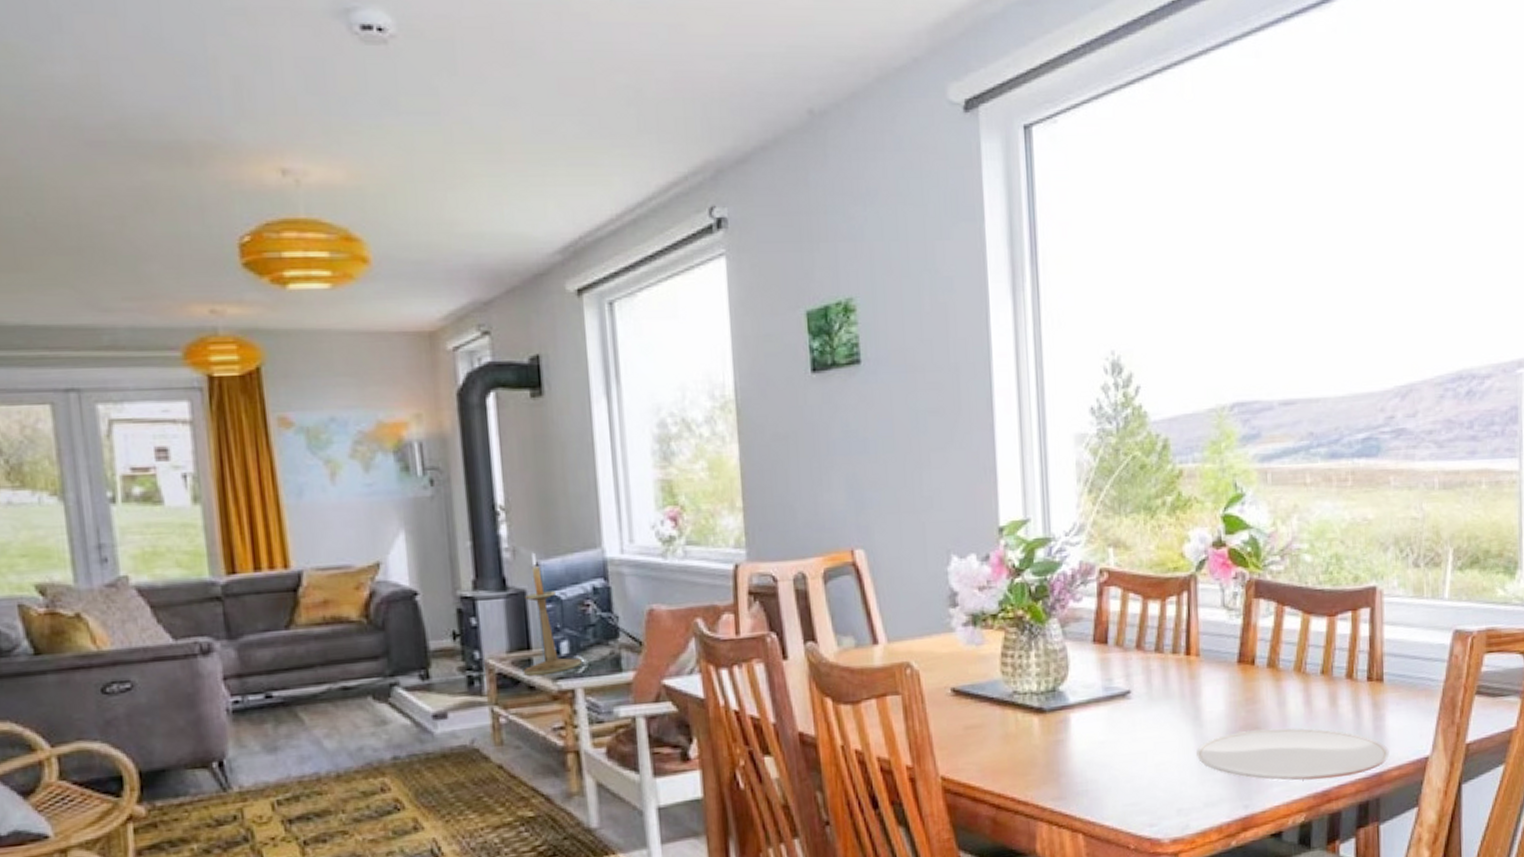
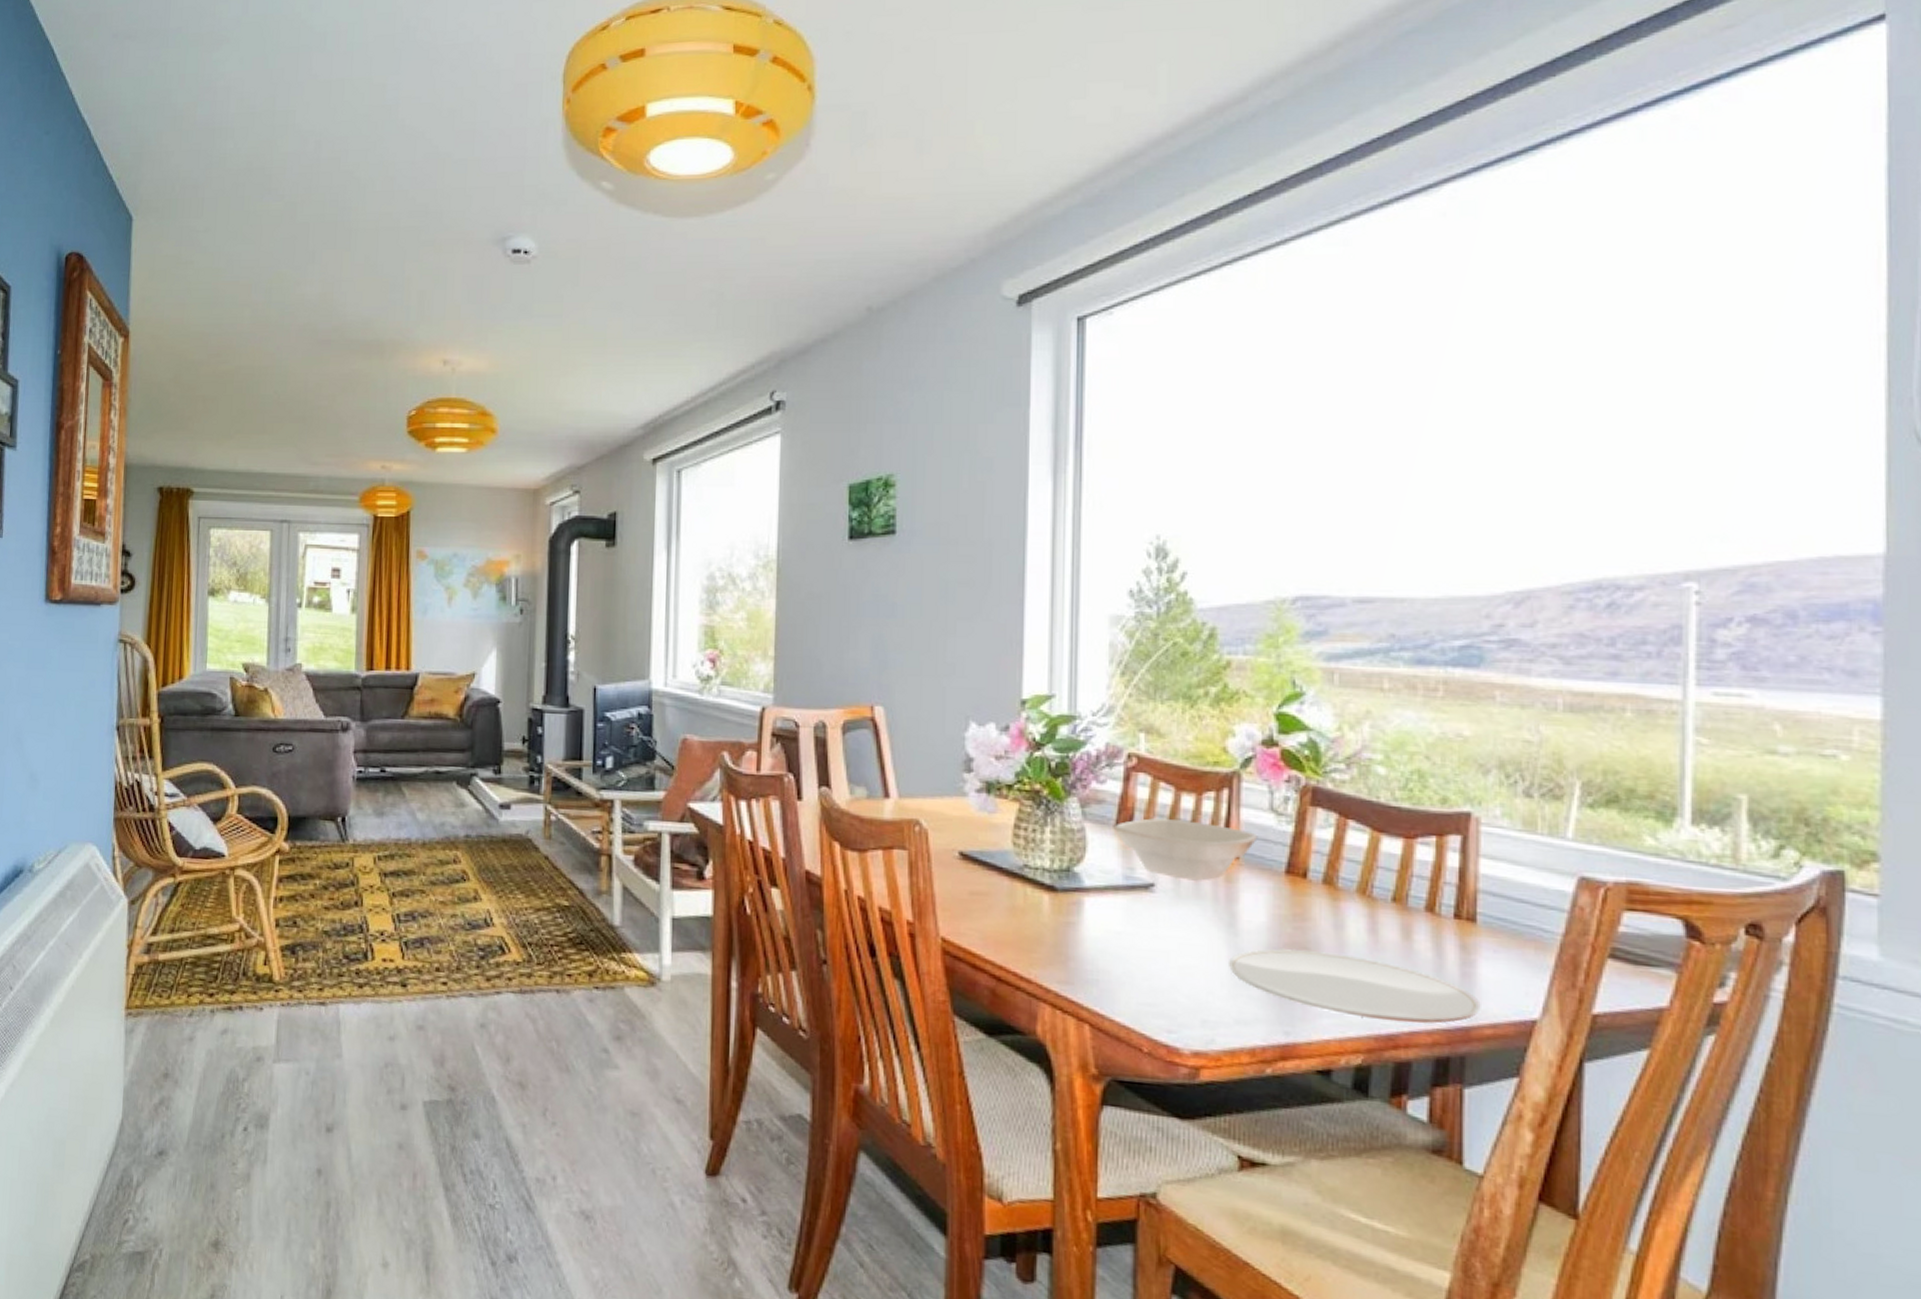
candlestick: present [522,552,582,677] -> none [573,677,622,784]
bowl: none [1092,626,1214,683] -> present [1115,818,1258,881]

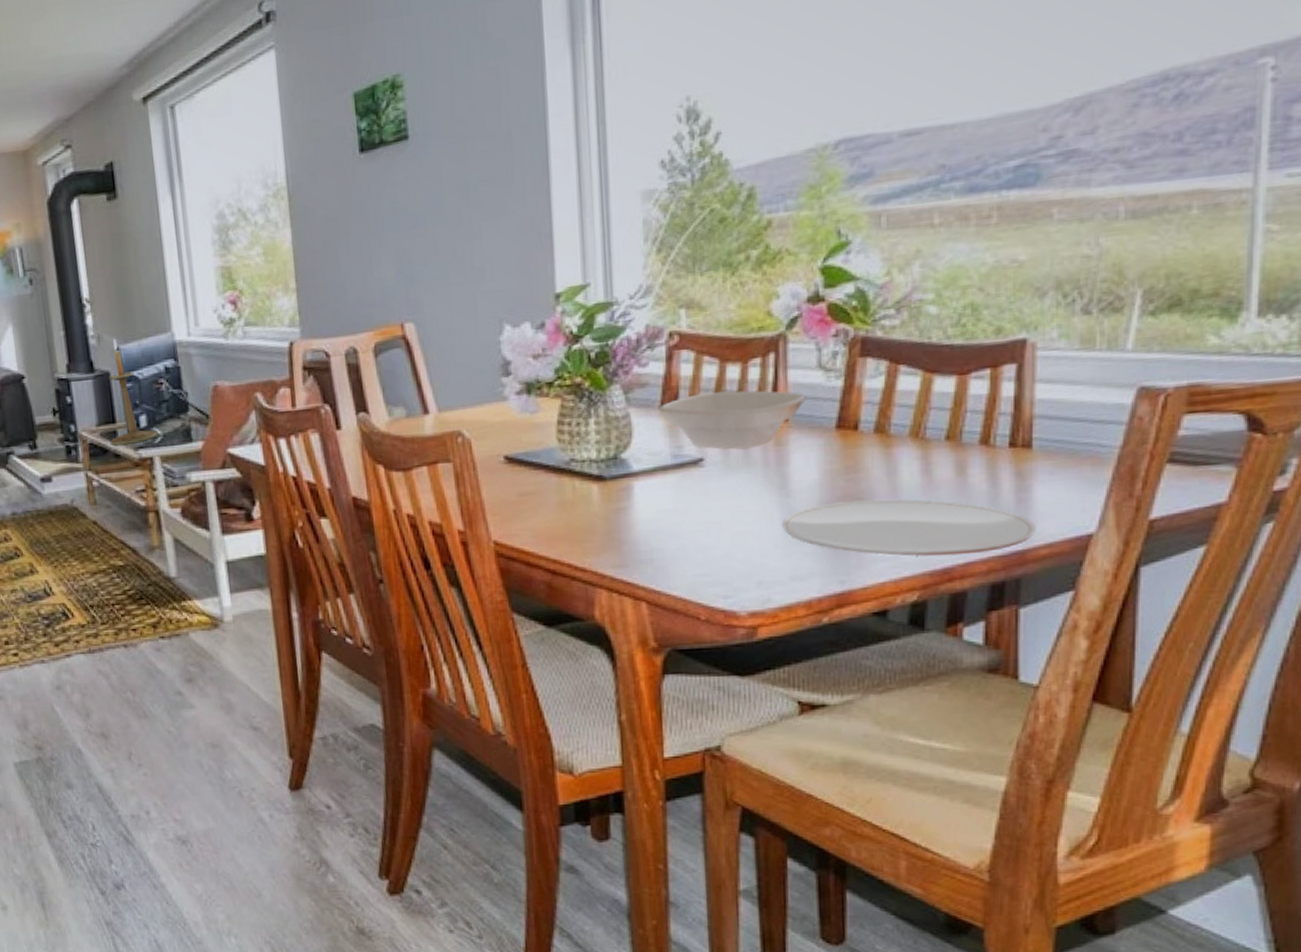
candlestick: none [573,677,622,784] -> present [109,338,158,446]

